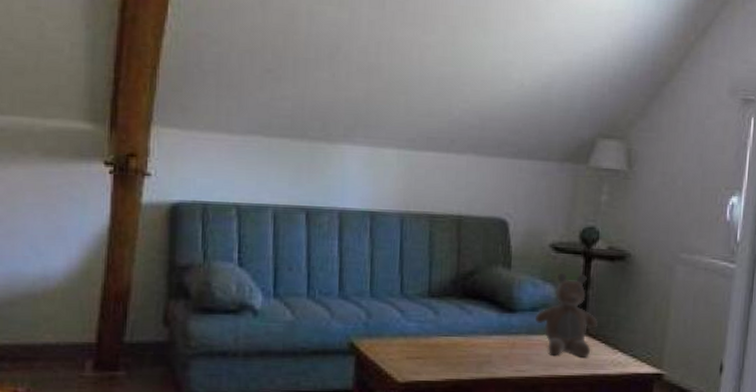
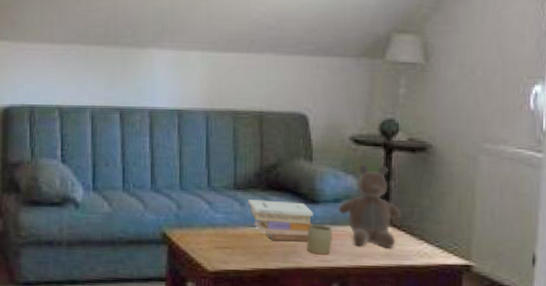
books: none [442,308,510,352] -> present [248,200,313,242]
mug: none [501,333,528,364] -> present [306,224,332,255]

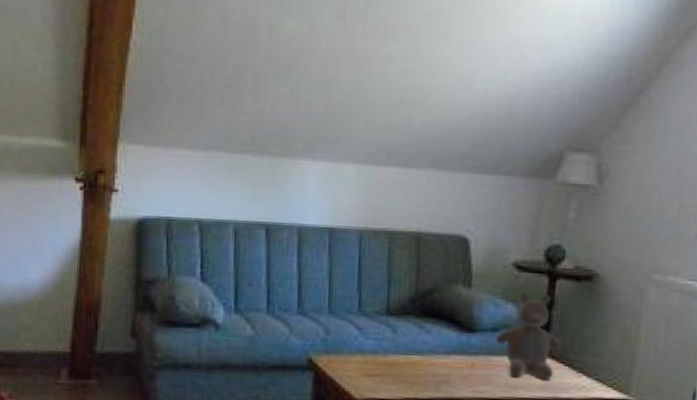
books: present [248,200,313,242] -> none [401,326,469,372]
mug: present [306,224,332,255] -> none [460,353,488,385]

